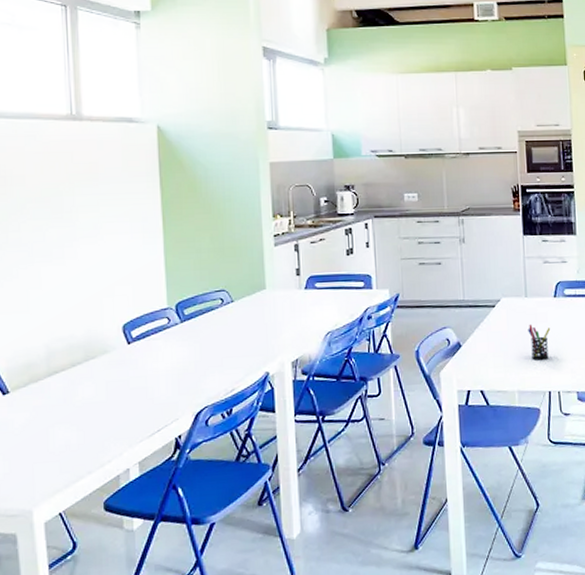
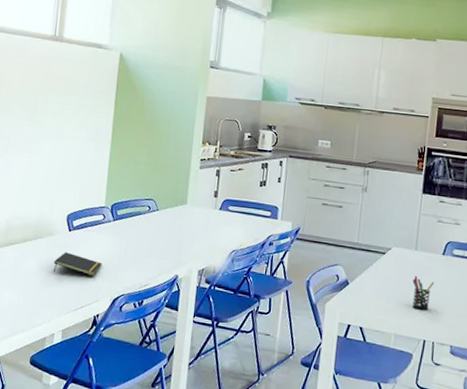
notepad: none [115,369,176,396] -> present [54,252,102,276]

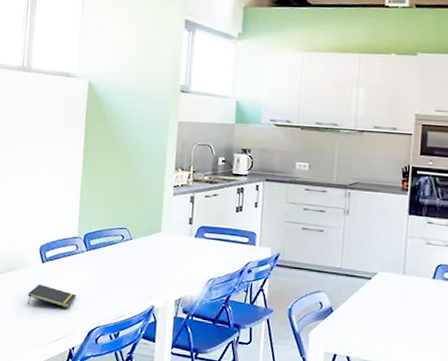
pen holder: present [412,275,435,311] -> none [401,301,425,338]

